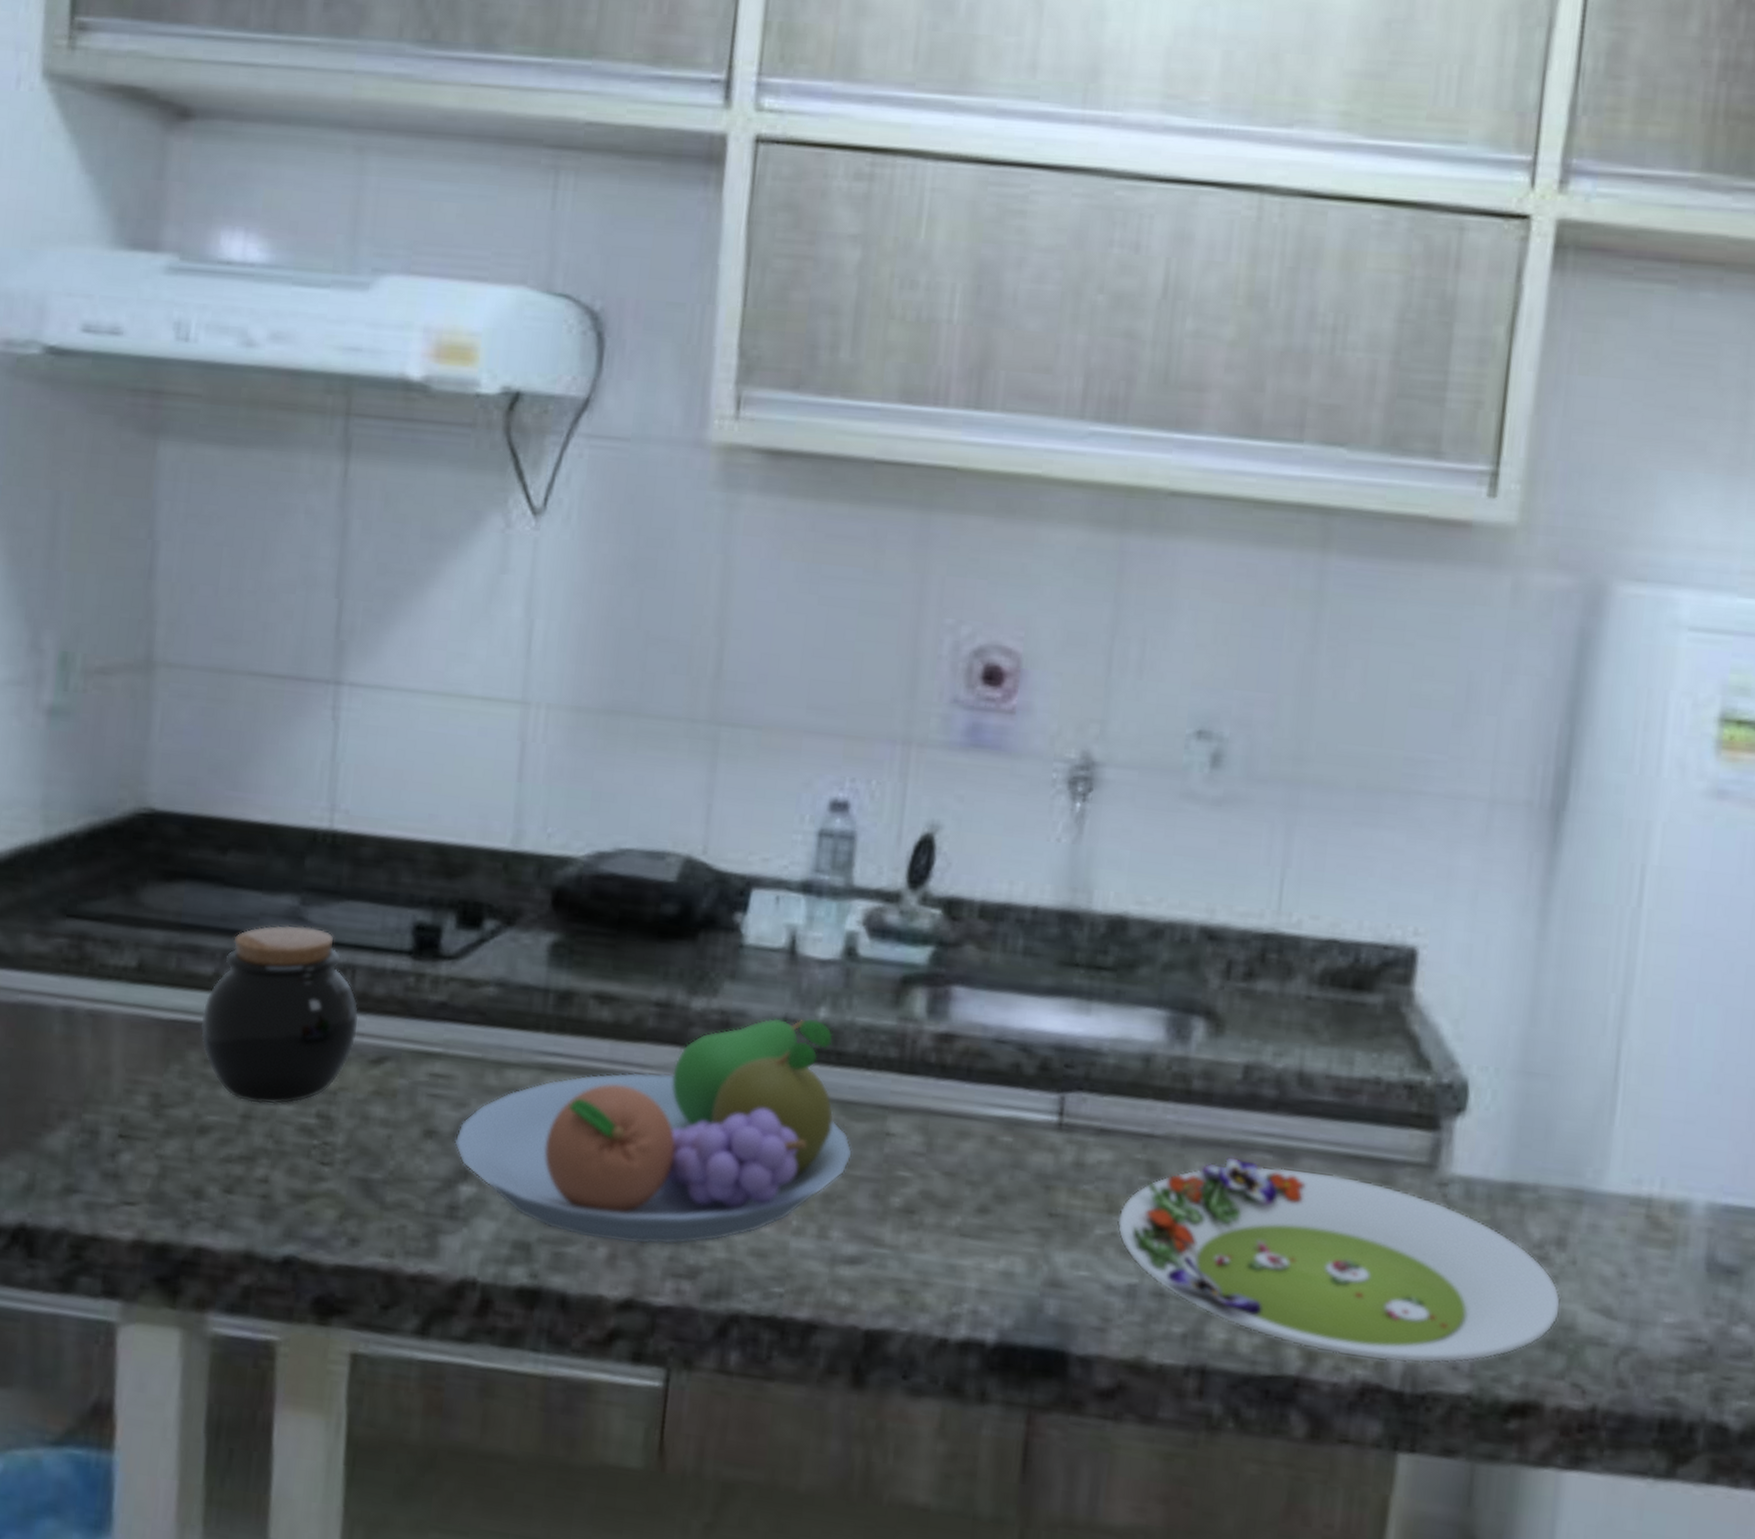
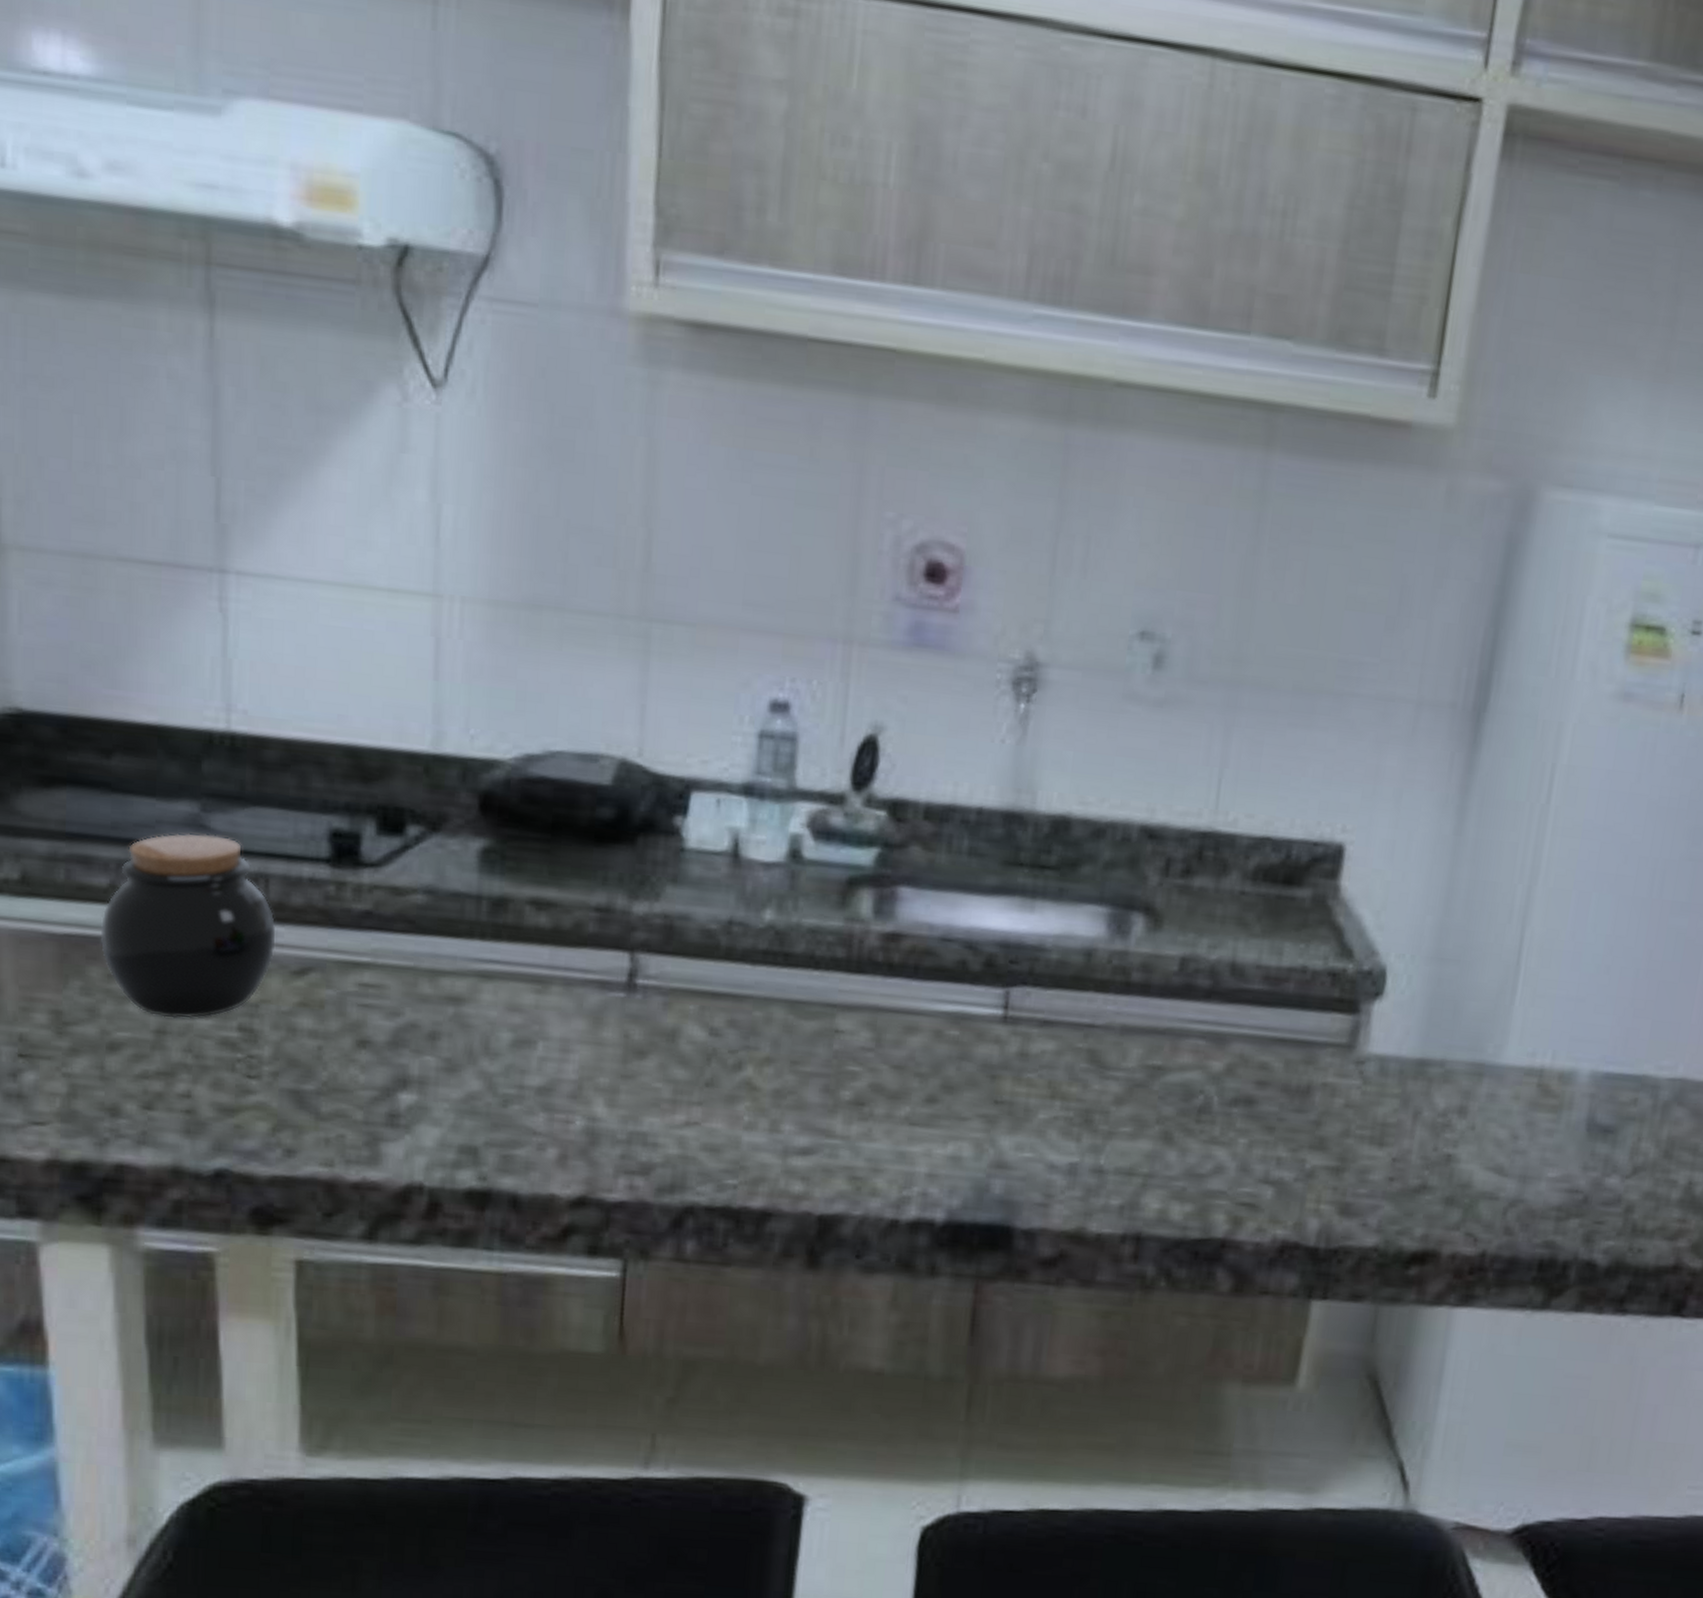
fruit bowl: present [454,1018,852,1245] -> none [390,920,802,1144]
salad plate: present [1117,1156,1561,1363] -> none [1059,1042,1460,1222]

